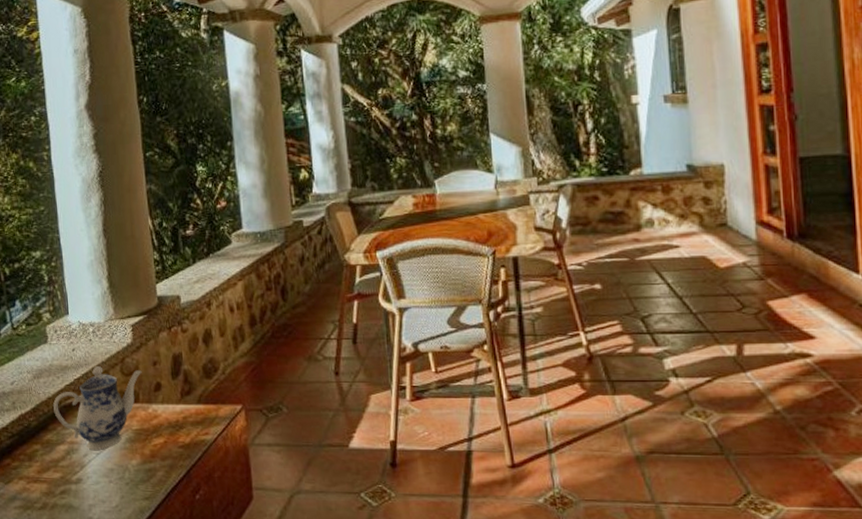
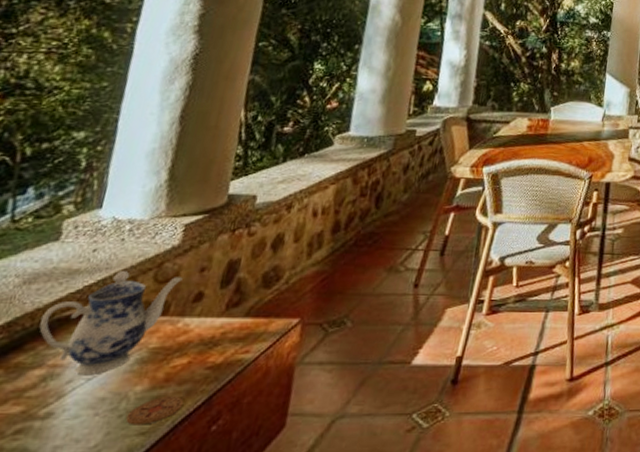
coaster: none [132,469,170,492] -> present [126,395,184,425]

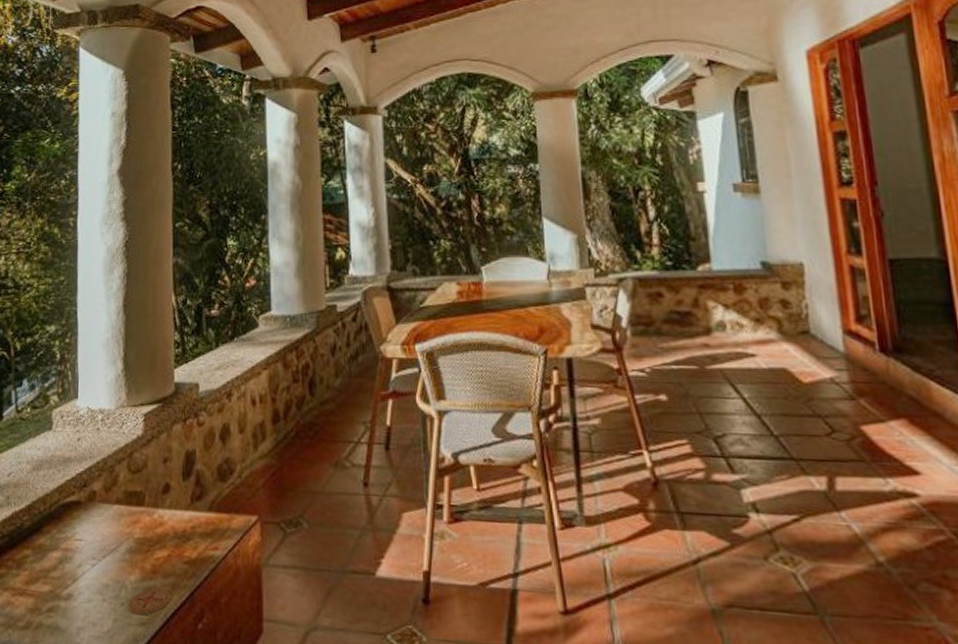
teapot: present [39,271,183,374] -> none [50,460,151,561]

